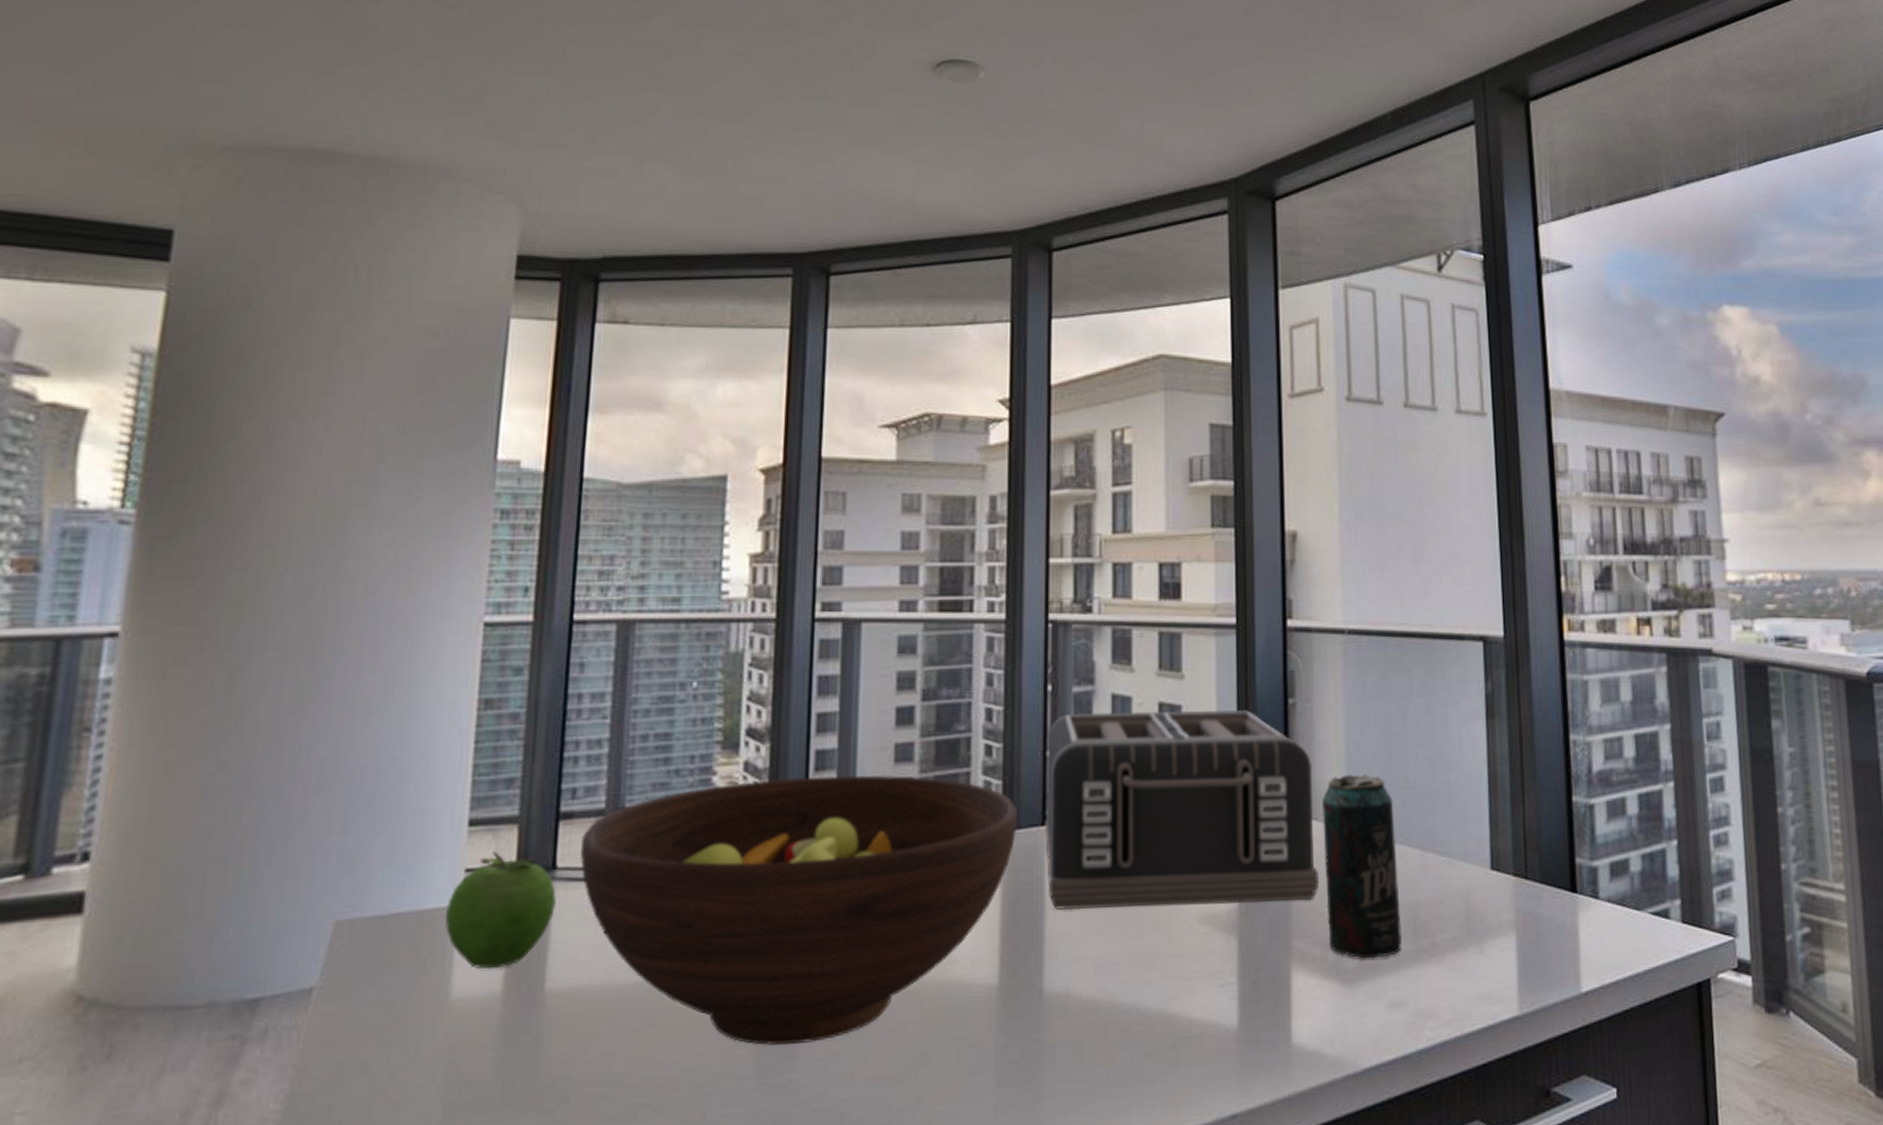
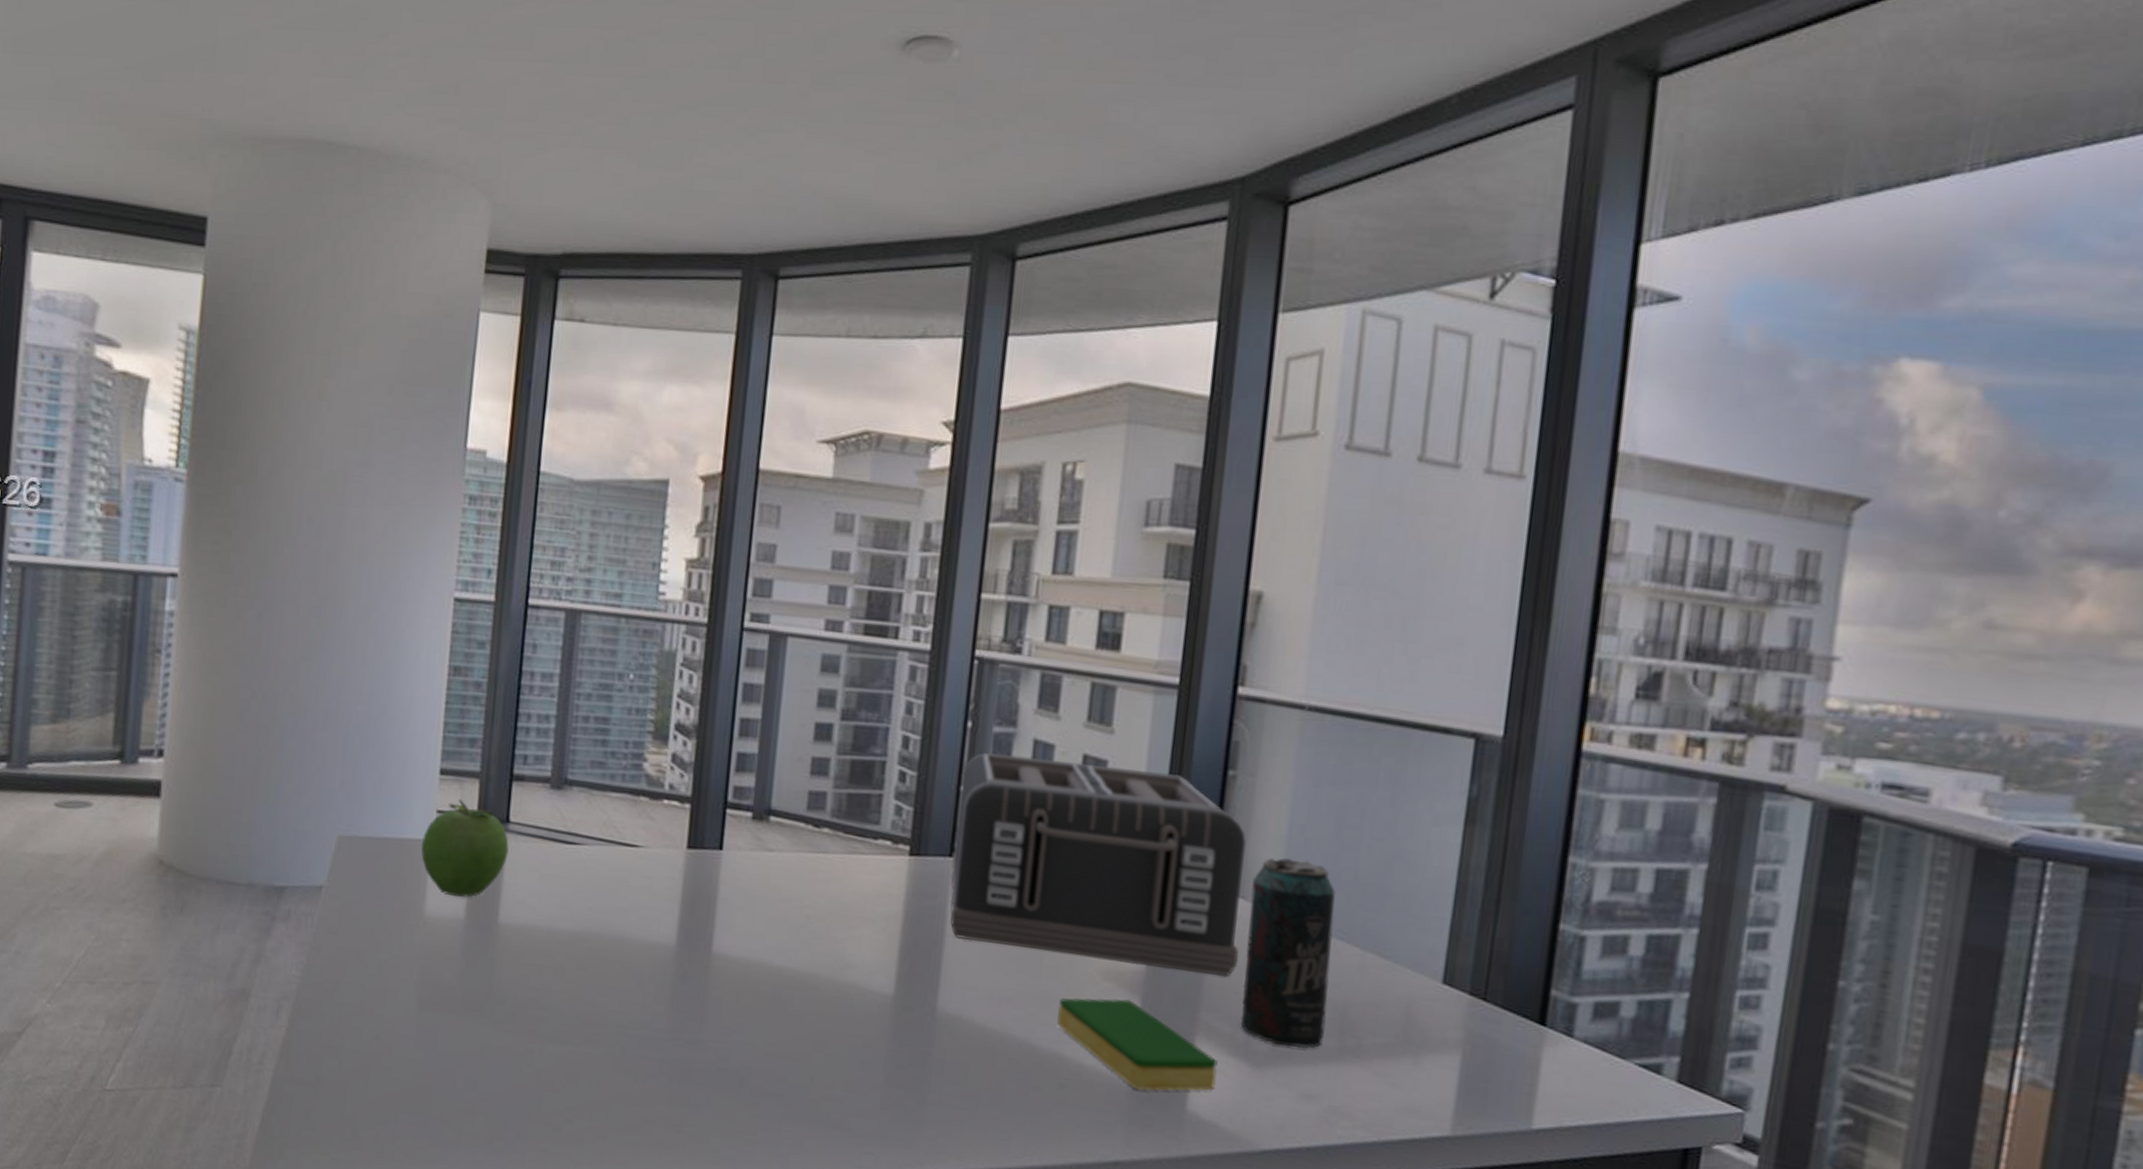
fruit bowl: present [580,774,1018,1047] -> none [529,772,927,1012]
dish sponge: none [1162,941,1314,1034] -> present [1057,997,1218,1091]

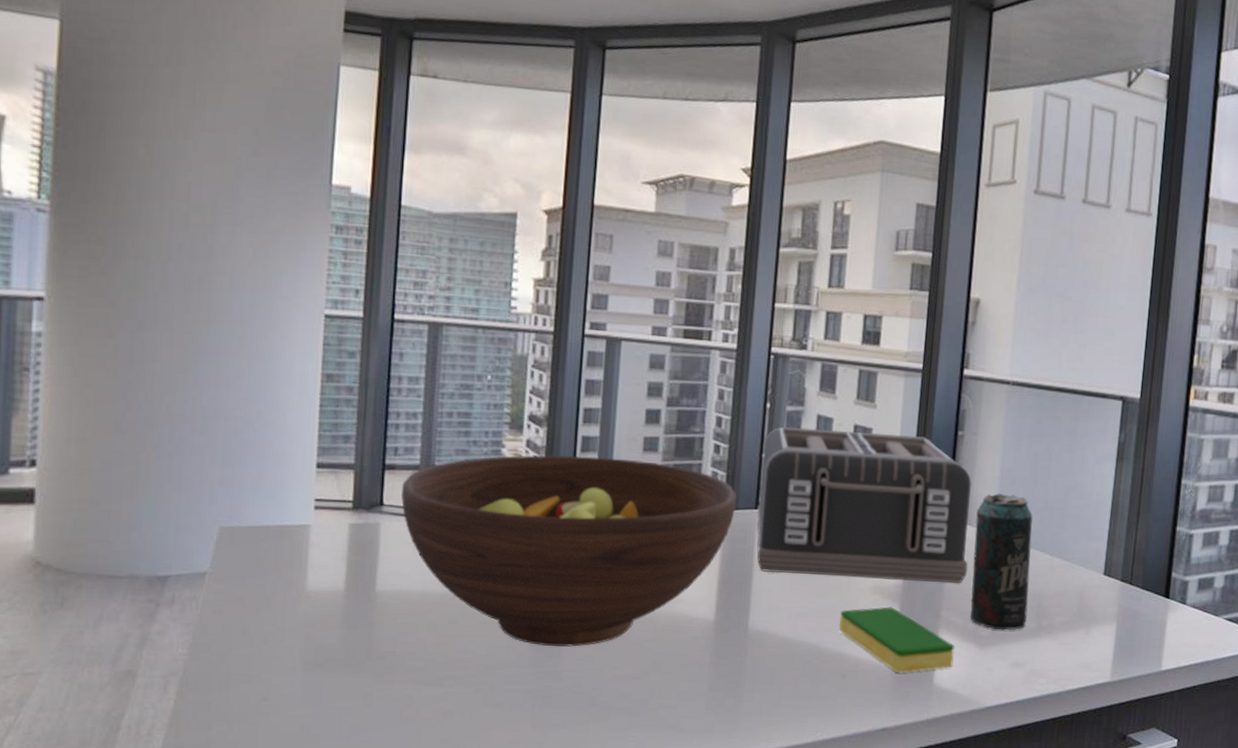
fruit: present [420,799,509,898] -> none [300,488,383,572]
fruit bowl: none [529,772,927,1012] -> present [401,455,737,647]

